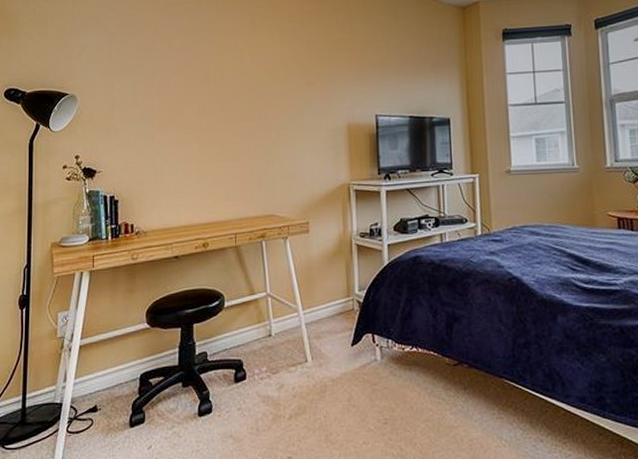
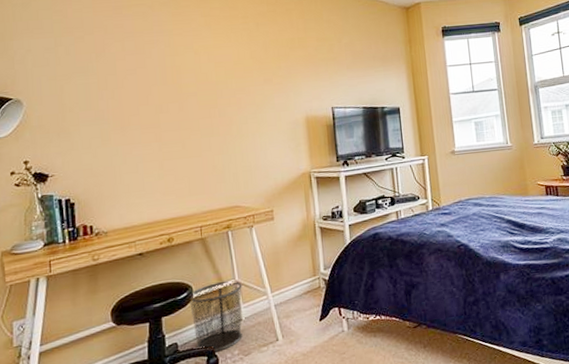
waste bin: none [221,293,273,366] -> present [190,281,242,352]

